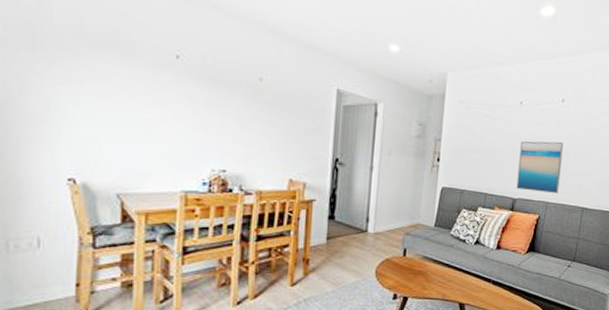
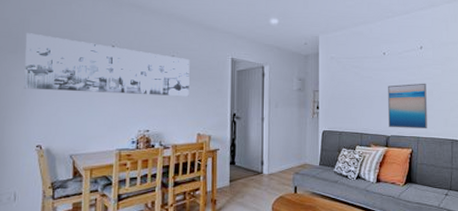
wall art: none [46,23,283,133] -> present [24,33,190,97]

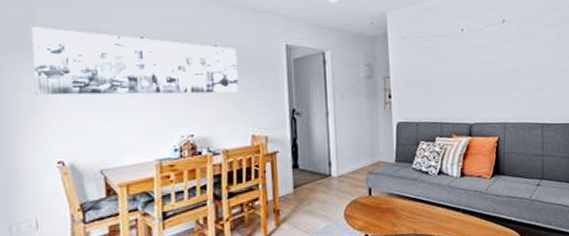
wall art: present [388,83,427,129] -> none [468,61,514,115]

